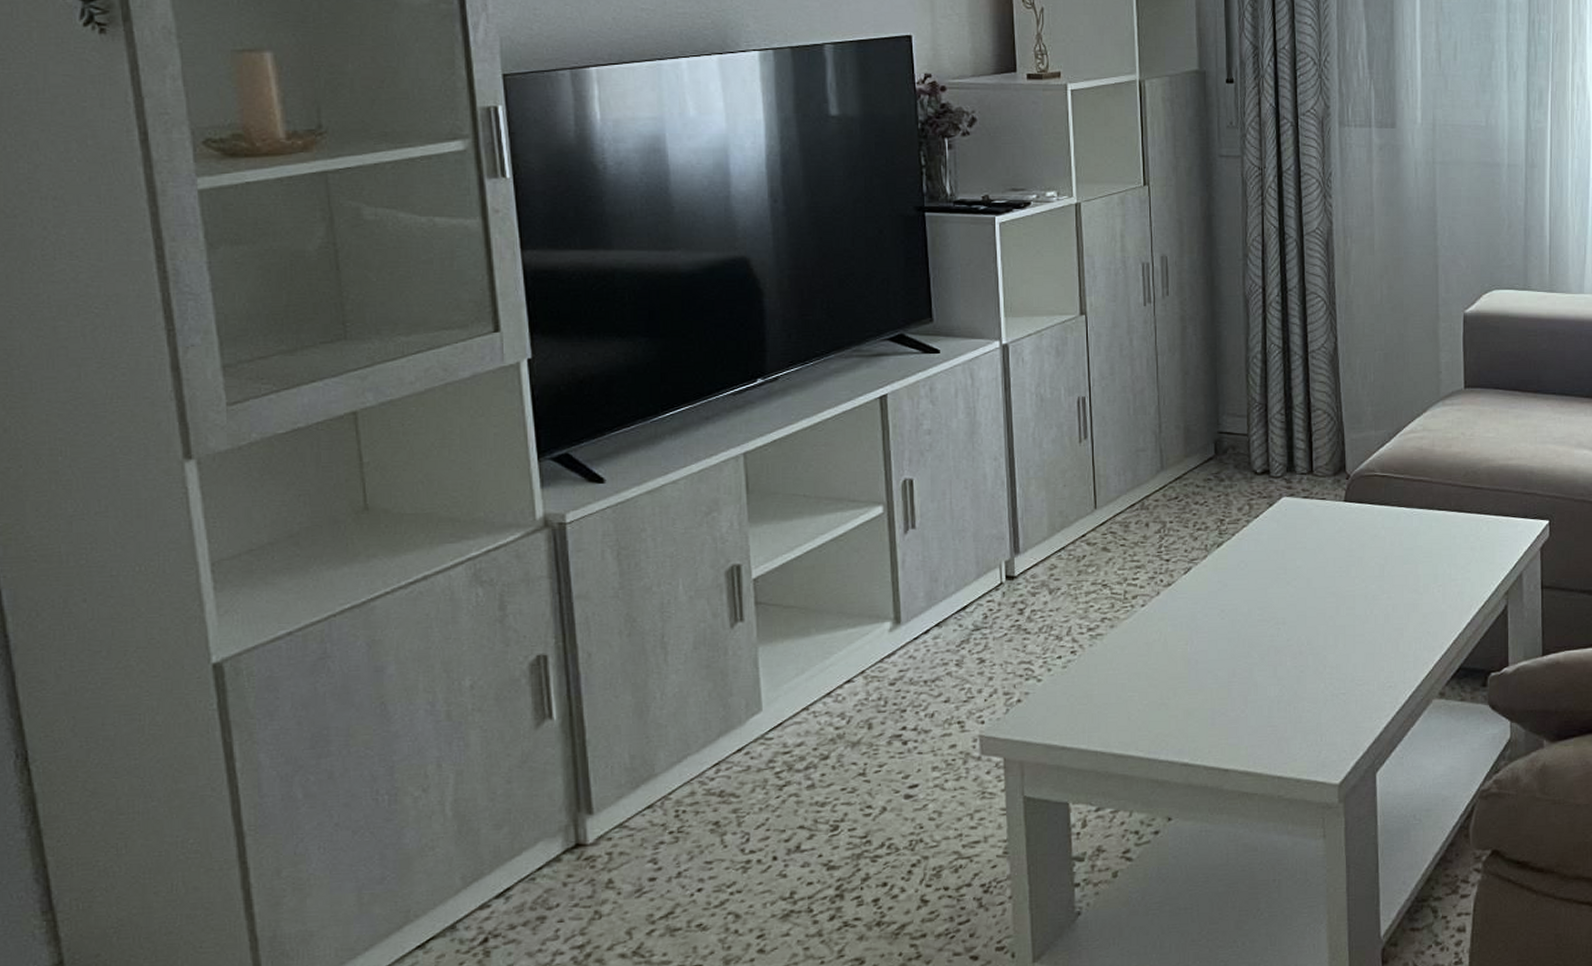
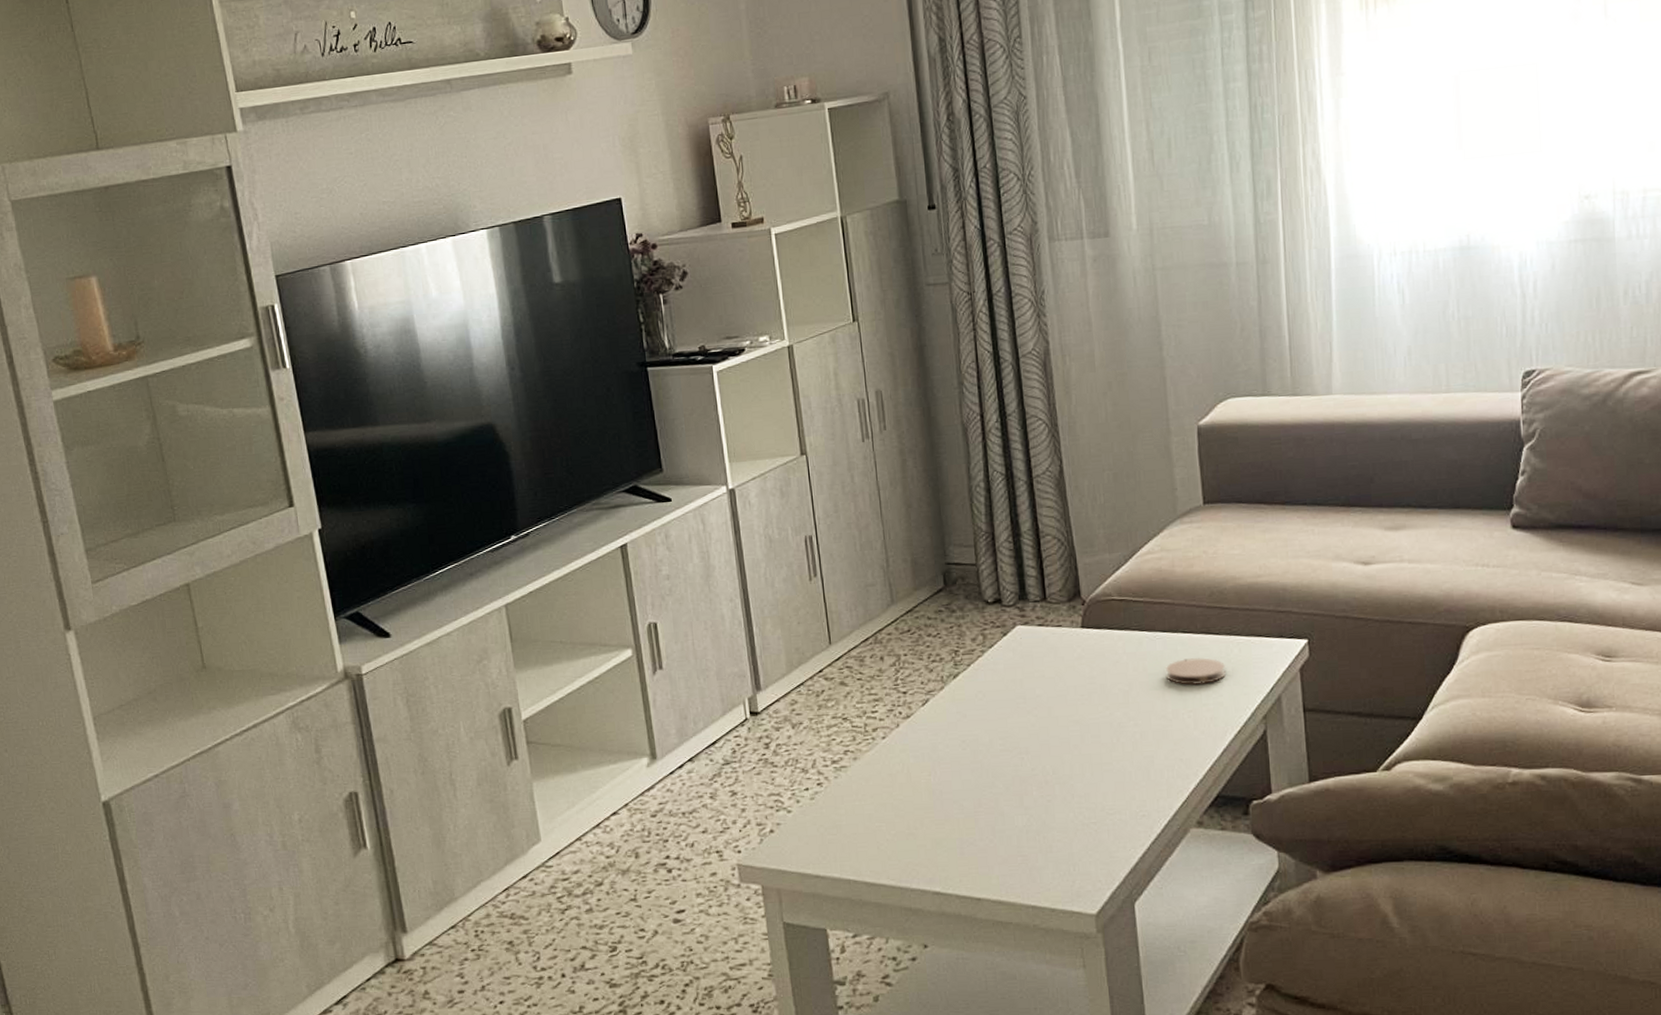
coaster: none [1419,535,1474,561] -> present [1165,658,1226,686]

